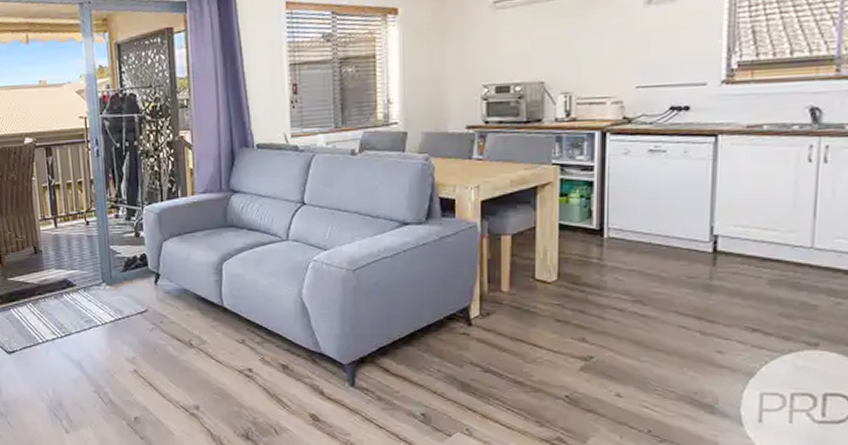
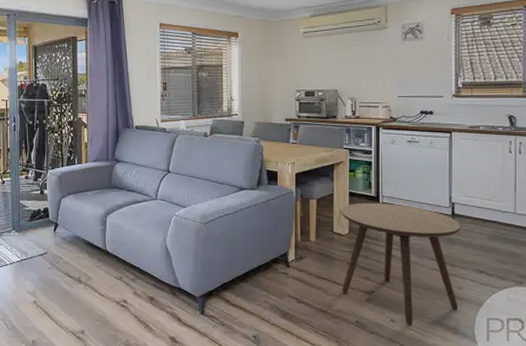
side table: none [546,237,727,401] -> present [341,202,461,325]

